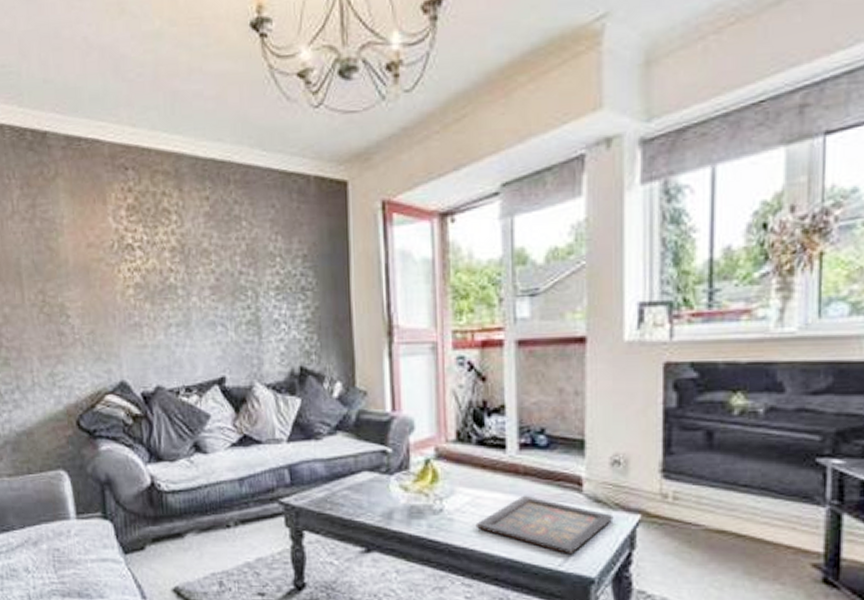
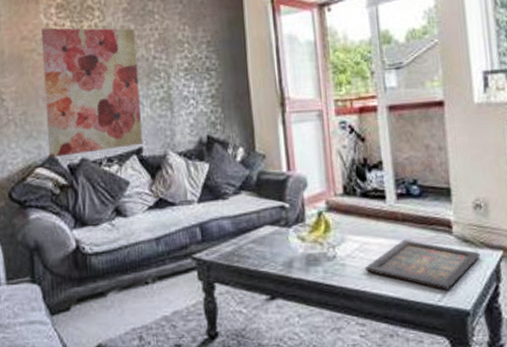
wall art: none [110,233,227,384] -> present [41,27,143,158]

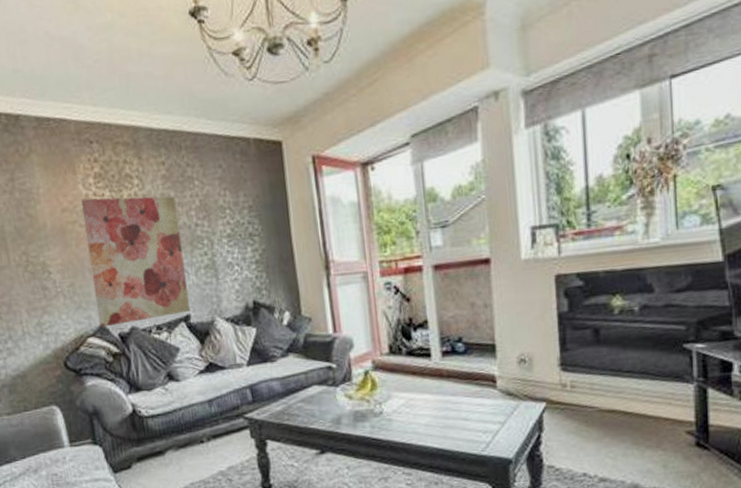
icon panel: present [365,239,481,289] -> none [410,394,524,440]

